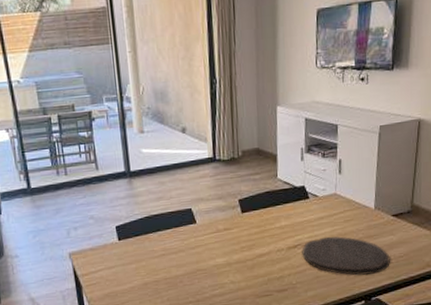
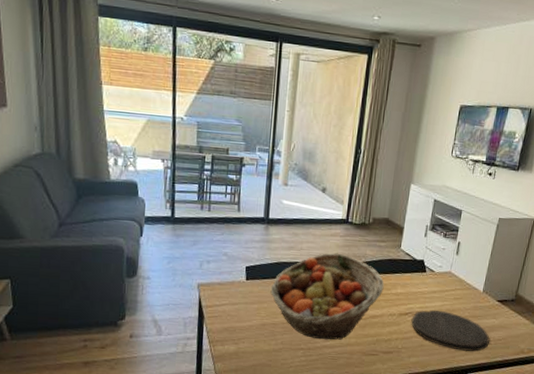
fruit basket: none [146,195,267,289] -> present [270,253,384,340]

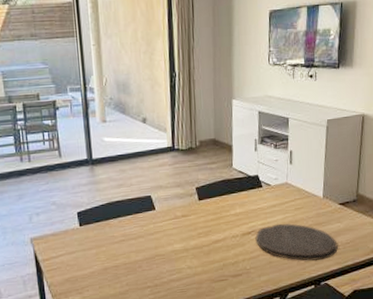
fruit basket: present [270,253,384,340] -> none [106,182,222,274]

